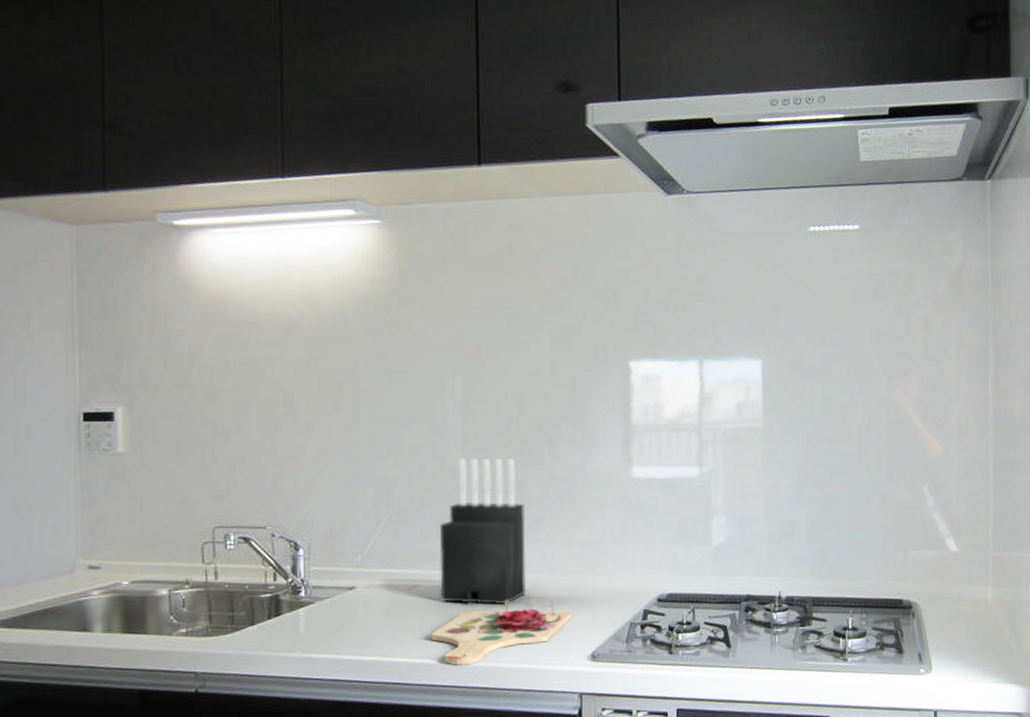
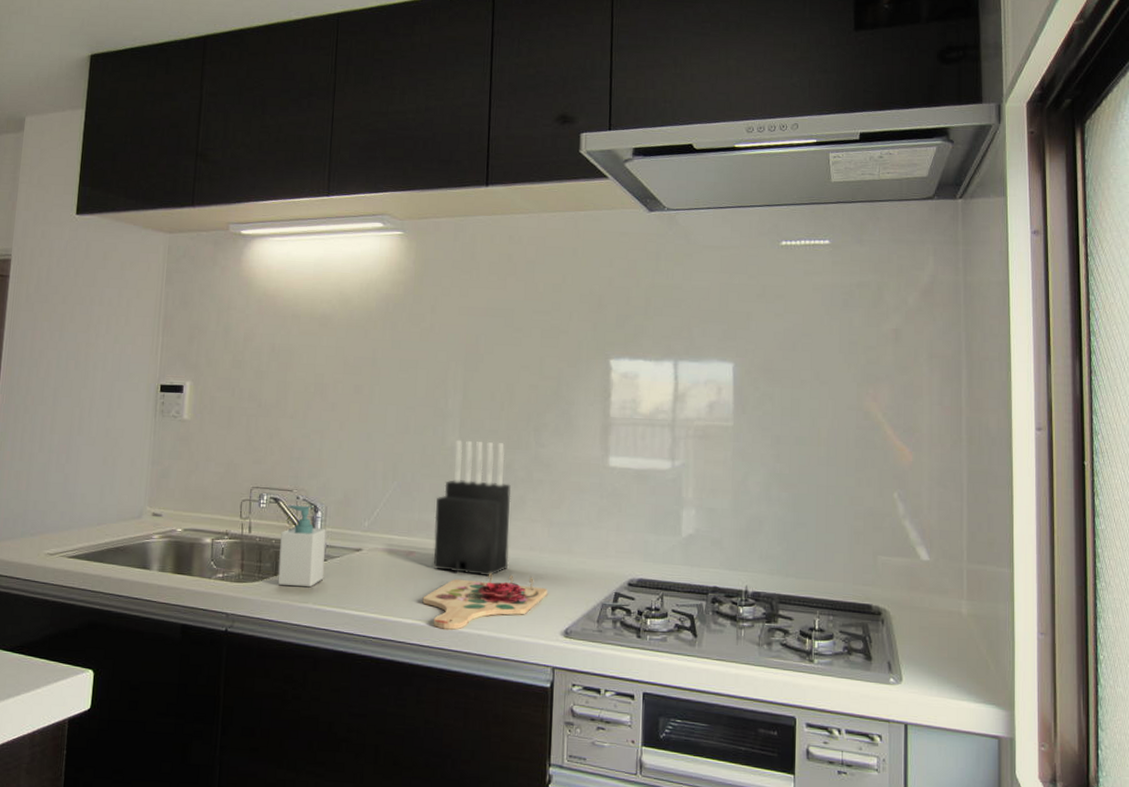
soap bottle: none [256,543,312,635] -> present [277,504,326,588]

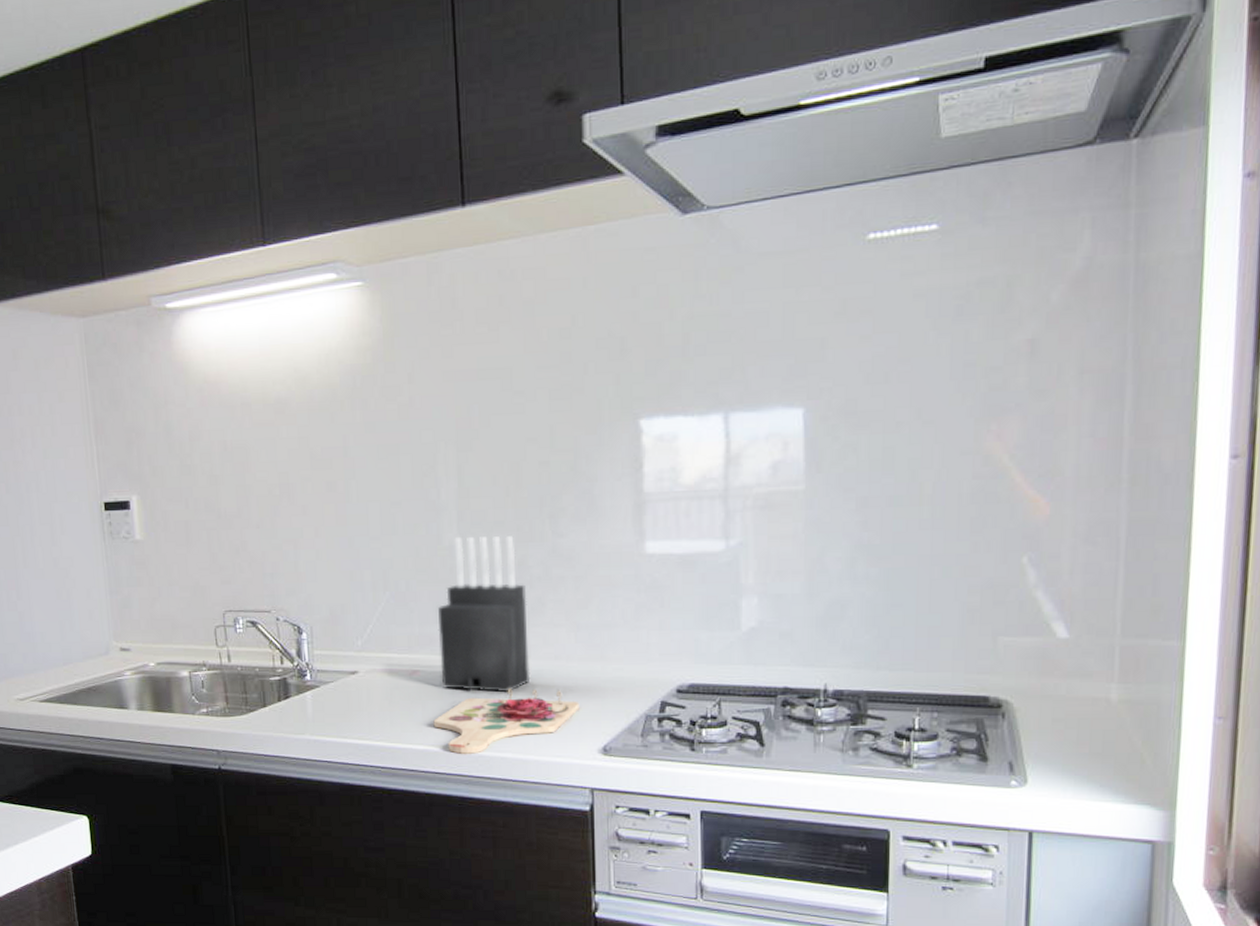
soap bottle: present [277,504,326,588] -> none [264,627,319,718]

